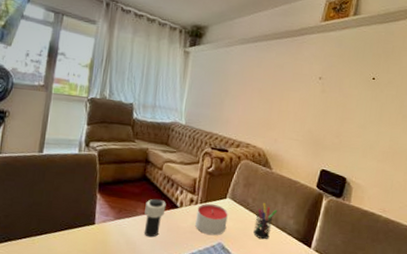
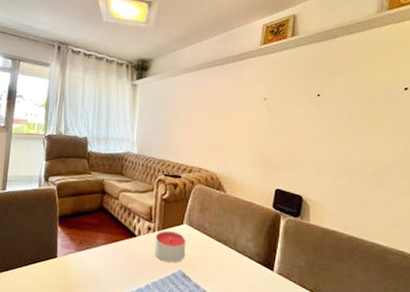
cup: present [144,198,166,238] -> none [104,228,125,268]
pen holder: present [253,202,278,240] -> none [213,226,236,265]

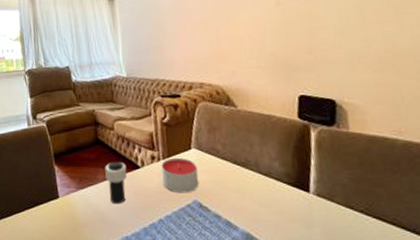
cup: none [104,228,125,268] -> present [105,161,128,204]

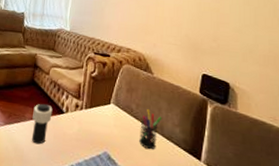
candle: present [161,157,199,194] -> none [81,109,113,144]
pen holder: none [230,146,256,190] -> present [139,108,162,150]

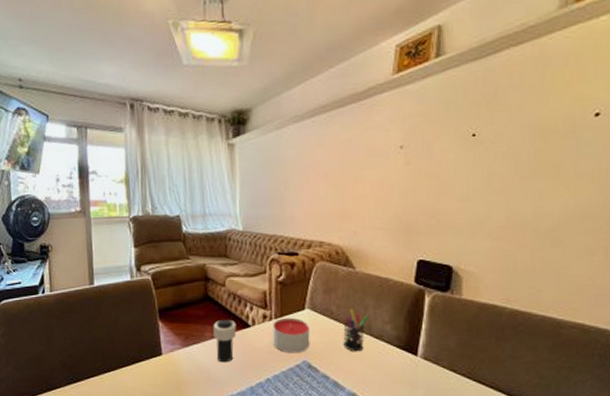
candle: none [81,109,113,144] -> present [273,317,310,354]

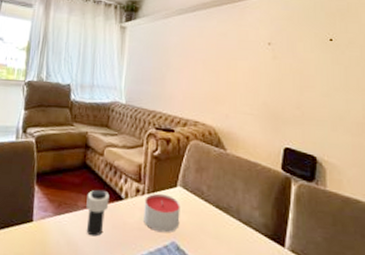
pen holder: present [343,308,369,352] -> none [212,190,238,238]

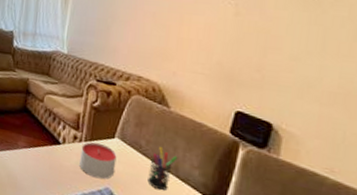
cup: present [86,189,110,237] -> none [25,132,48,174]
pen holder: none [212,190,238,238] -> present [147,146,178,191]

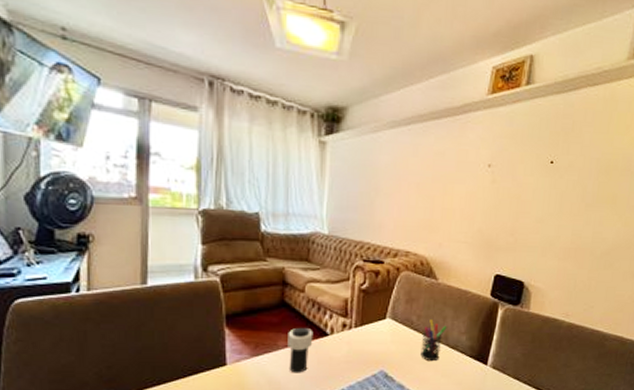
cup: none [25,132,48,174] -> present [287,327,313,373]
candle: present [79,142,117,179] -> none [351,326,389,363]

